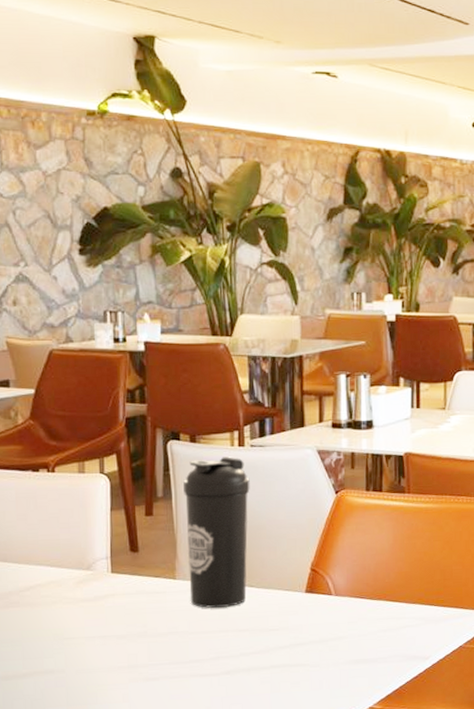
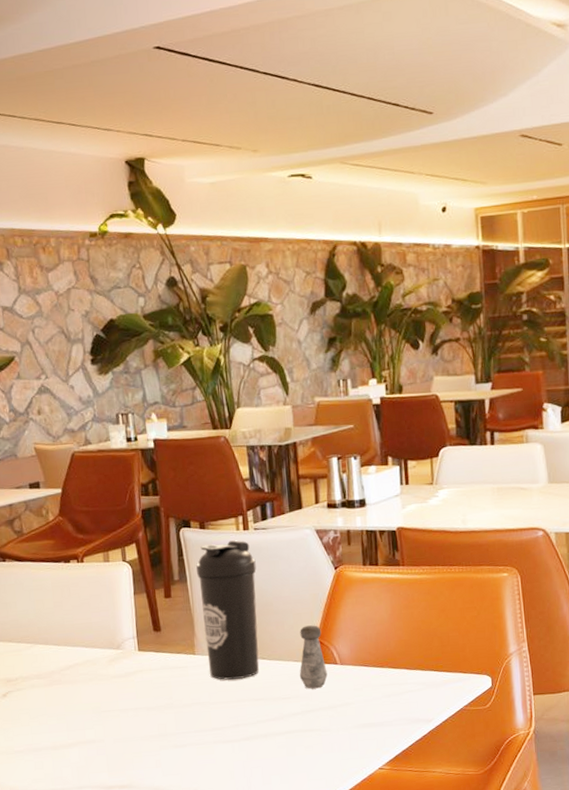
salt shaker: none [289,552,320,621] -> present [299,625,328,689]

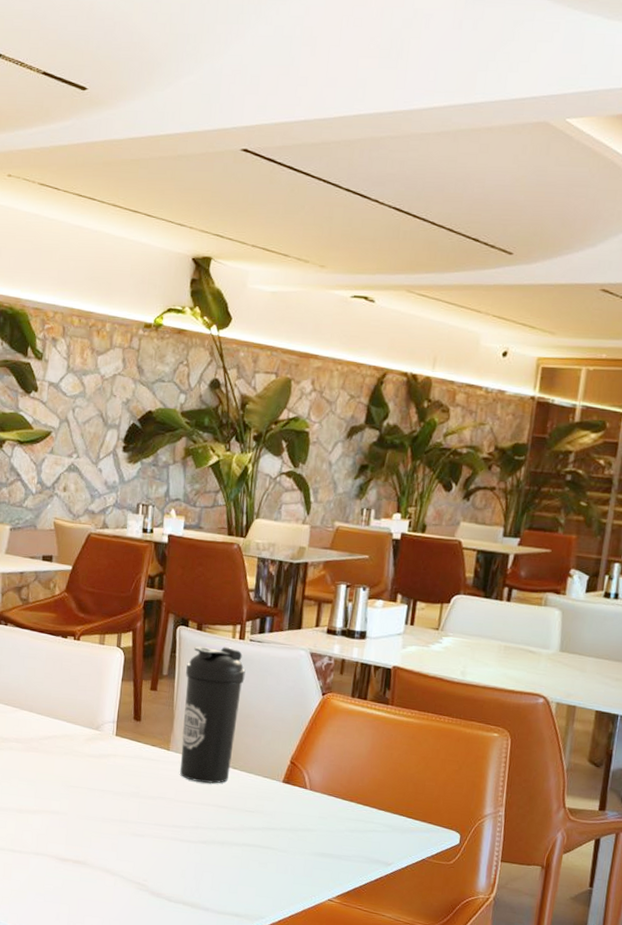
salt shaker: present [299,625,328,689] -> none [266,744,297,809]

